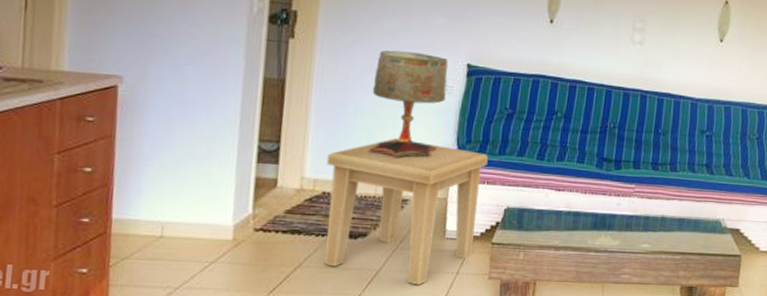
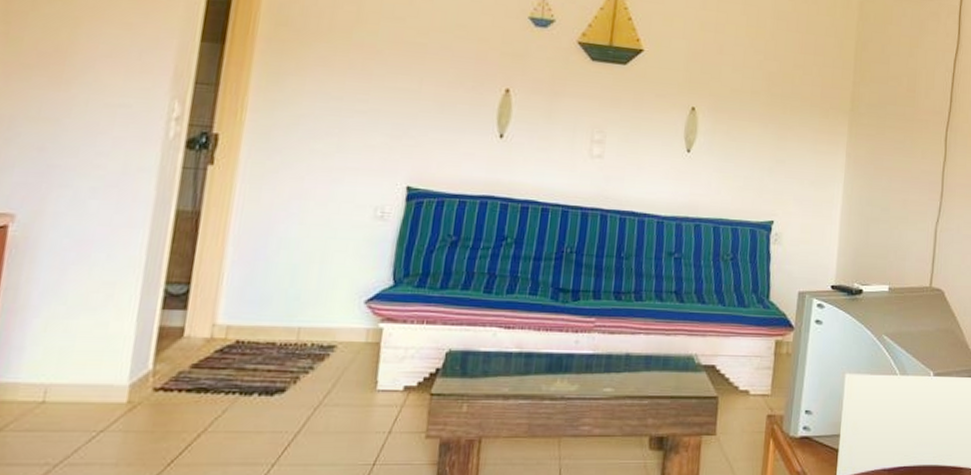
side table: present [324,138,488,285] -> none [234,274,428,449]
table lamp: present [368,50,449,157] -> none [291,174,386,296]

